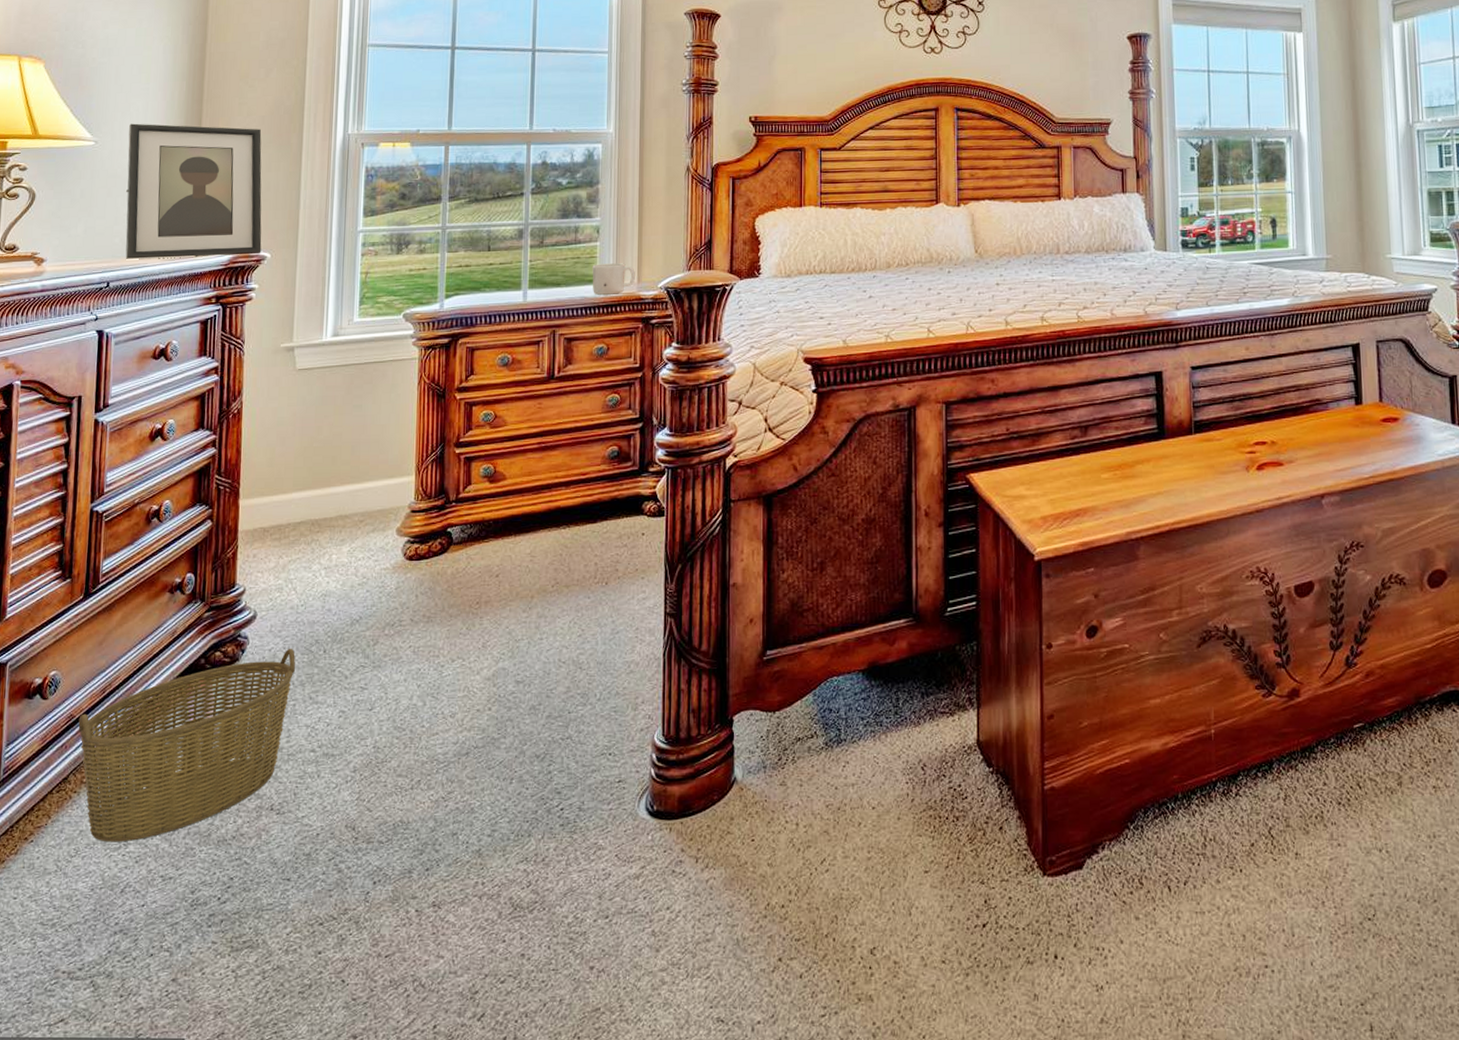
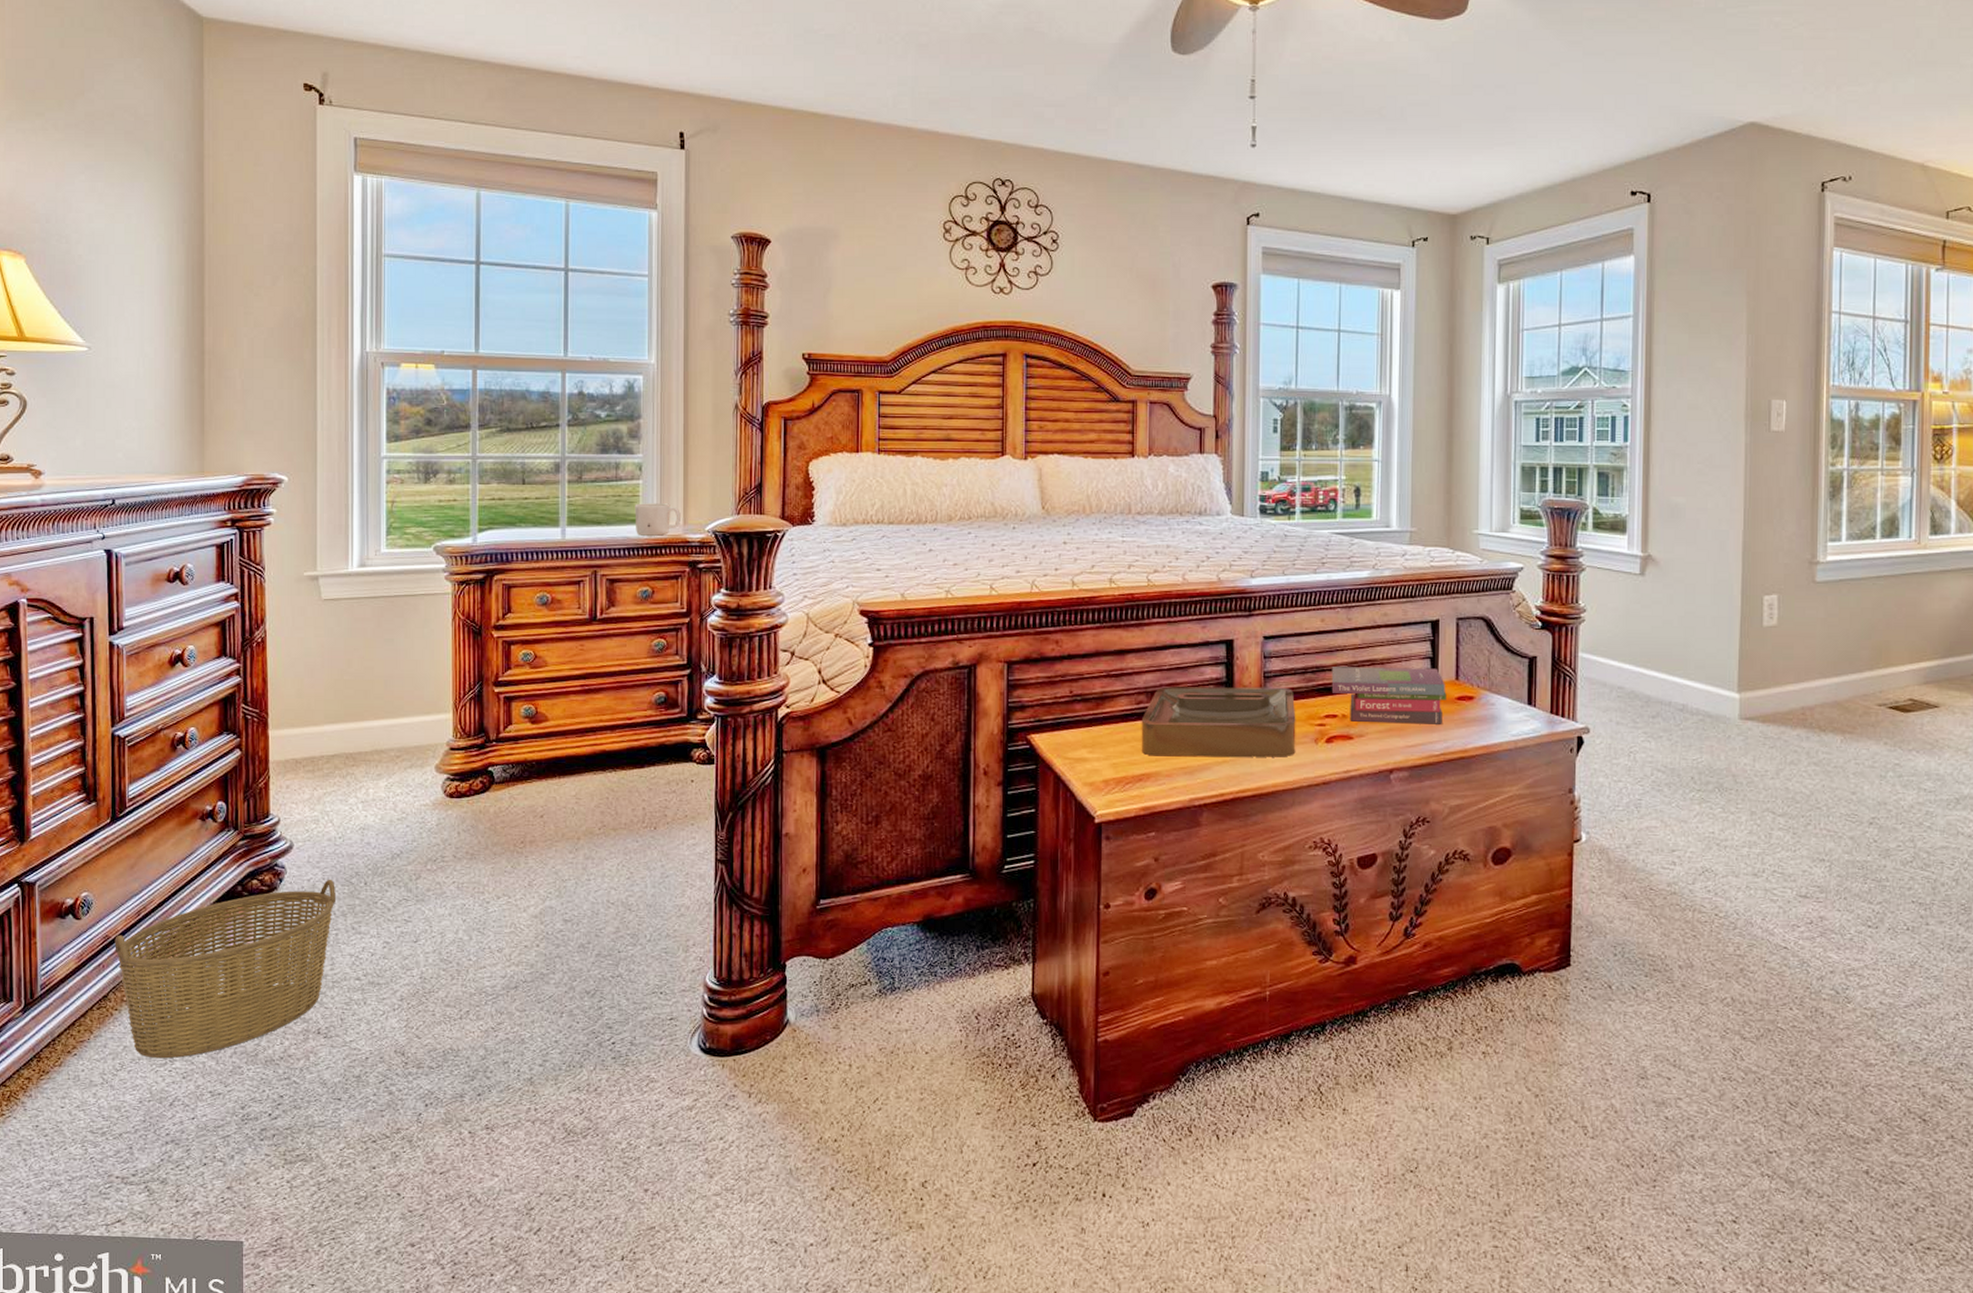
picture frame: present [125,123,262,259] -> none [125,329,278,478]
decorative tray: none [1076,416,1228,491] -> present [1141,686,1296,757]
books: none [1258,391,1372,449] -> present [1331,667,1447,724]

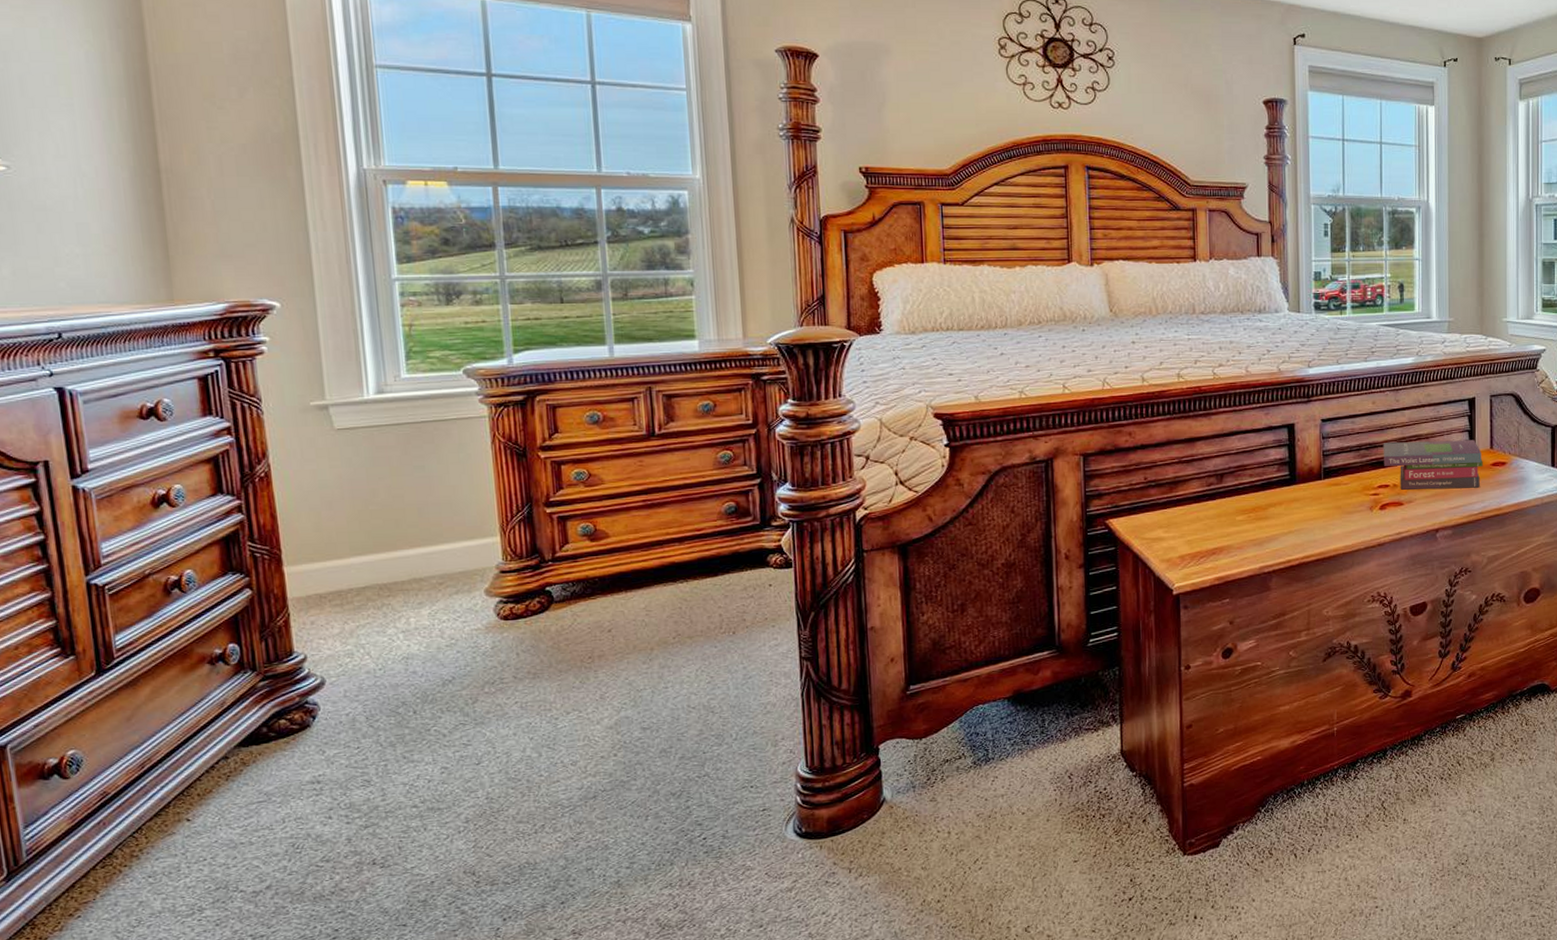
basket: present [115,879,335,1059] -> none [115,711,381,910]
mug: present [635,503,681,536] -> none [688,318,740,351]
decorative tray: present [1141,686,1296,757] -> none [1212,463,1354,532]

